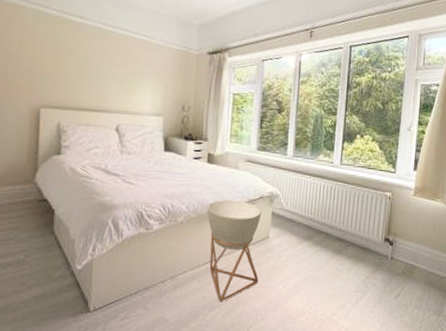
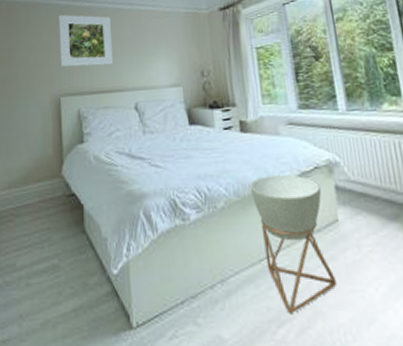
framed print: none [44,25,102,85] -> present [59,14,114,67]

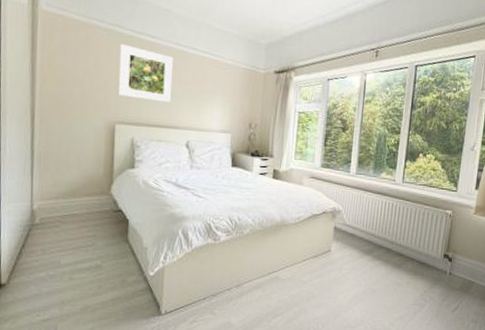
planter: present [249,174,337,313] -> none [271,213,325,309]

